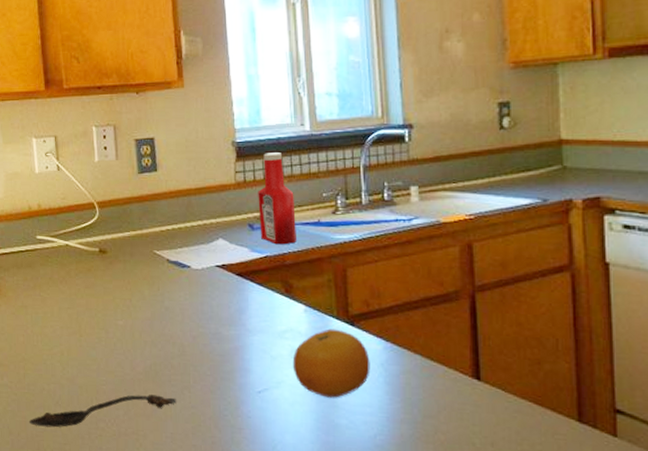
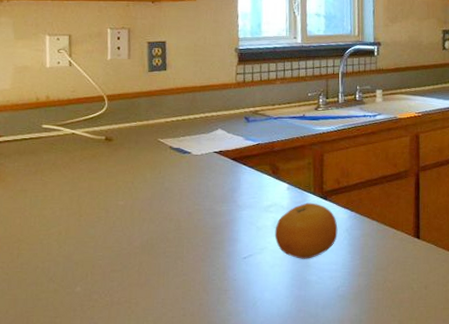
spoon: present [29,394,176,428] -> none [20,266,170,303]
ketchup bottle: present [258,153,296,245] -> none [254,59,285,135]

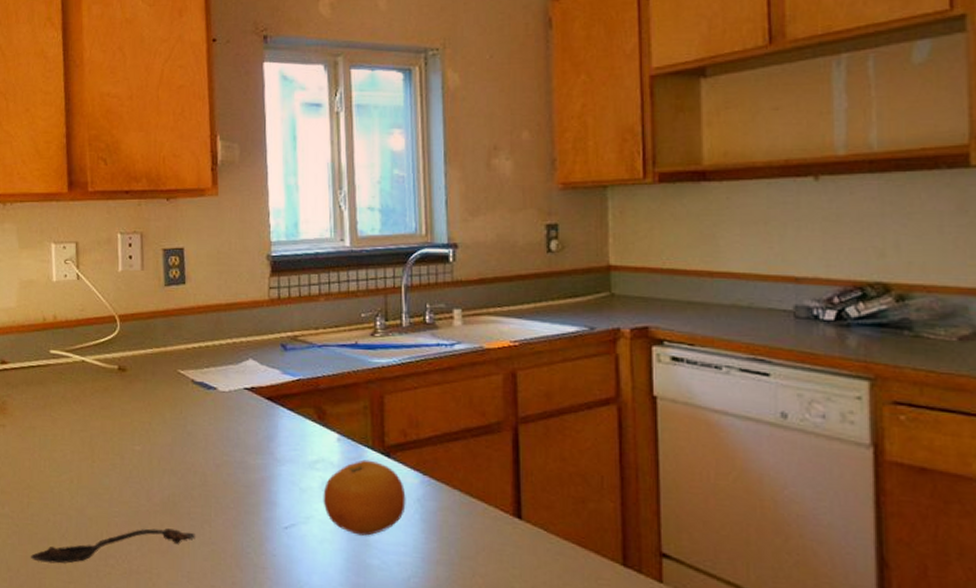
spoon: none [20,266,170,303] -> present [31,528,195,564]

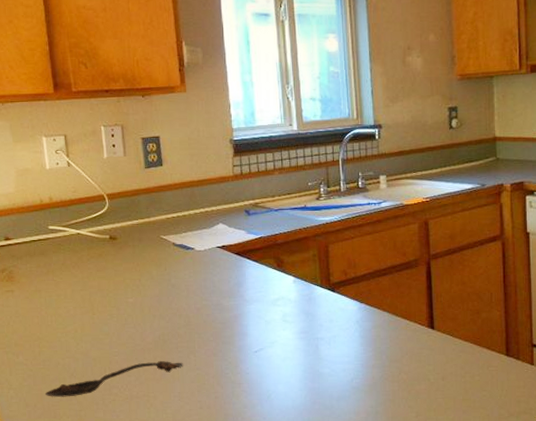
fruit: present [323,459,406,536] -> none [284,295,348,352]

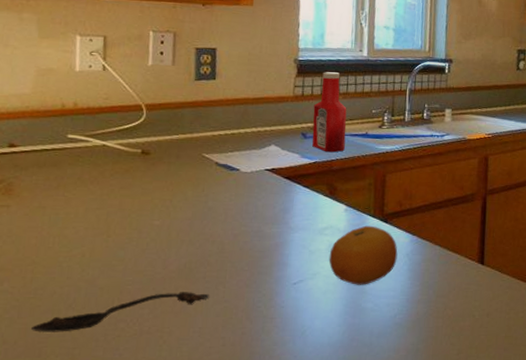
ketchup bottle: none [253,149,286,227] -> present [312,72,347,153]
fruit: none [284,295,348,352] -> present [329,225,398,285]

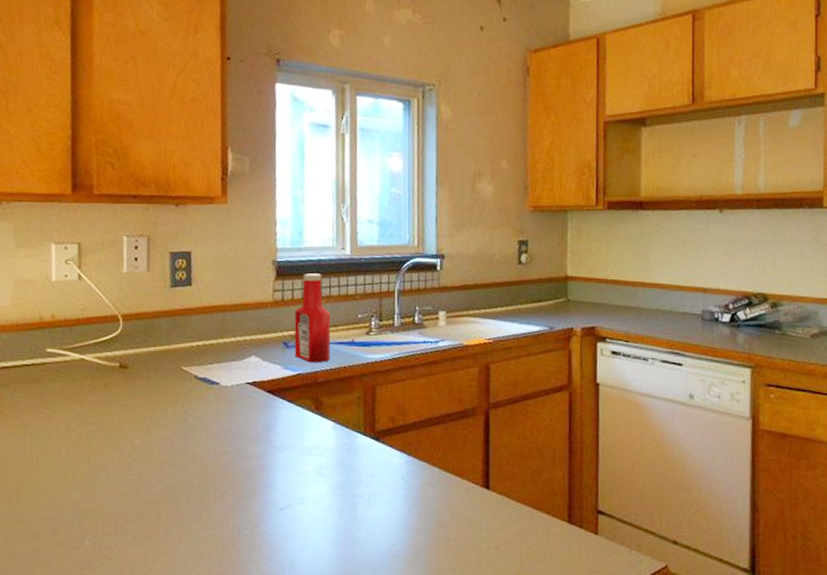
spoon: present [31,292,209,332] -> none [18,517,193,558]
fruit: present [329,225,398,285] -> none [317,444,392,512]

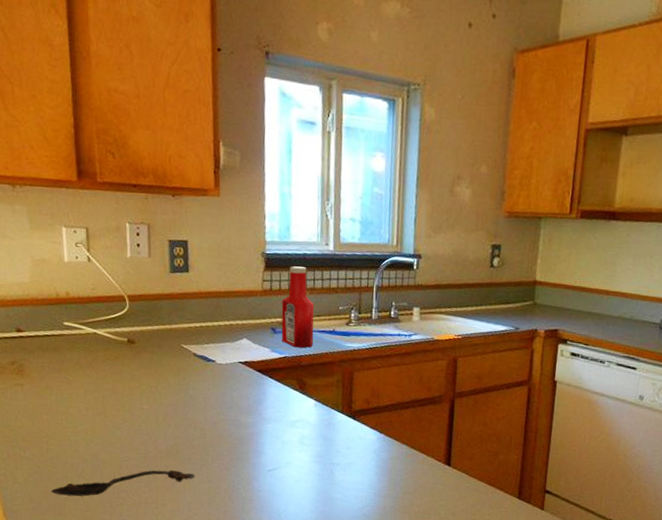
spoon: none [18,517,193,558] -> present [51,470,195,497]

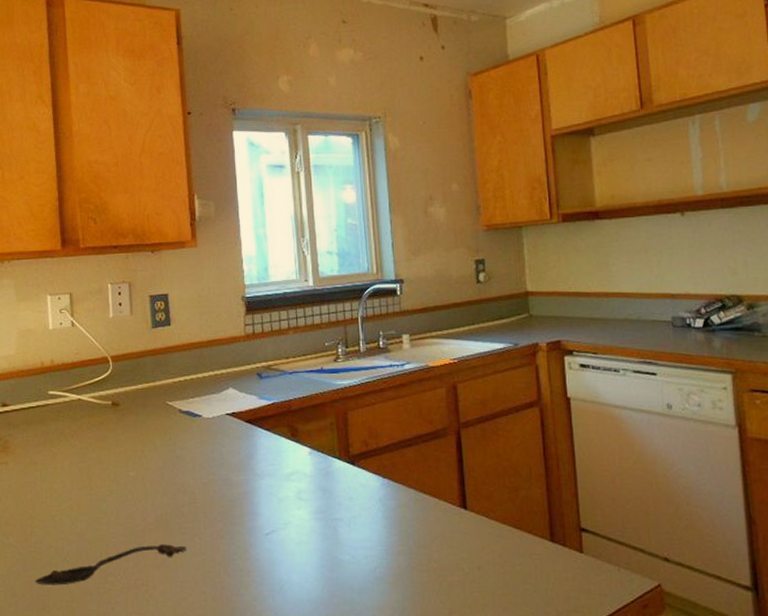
ketchup bottle: present [281,266,314,348] -> none [266,306,301,392]

